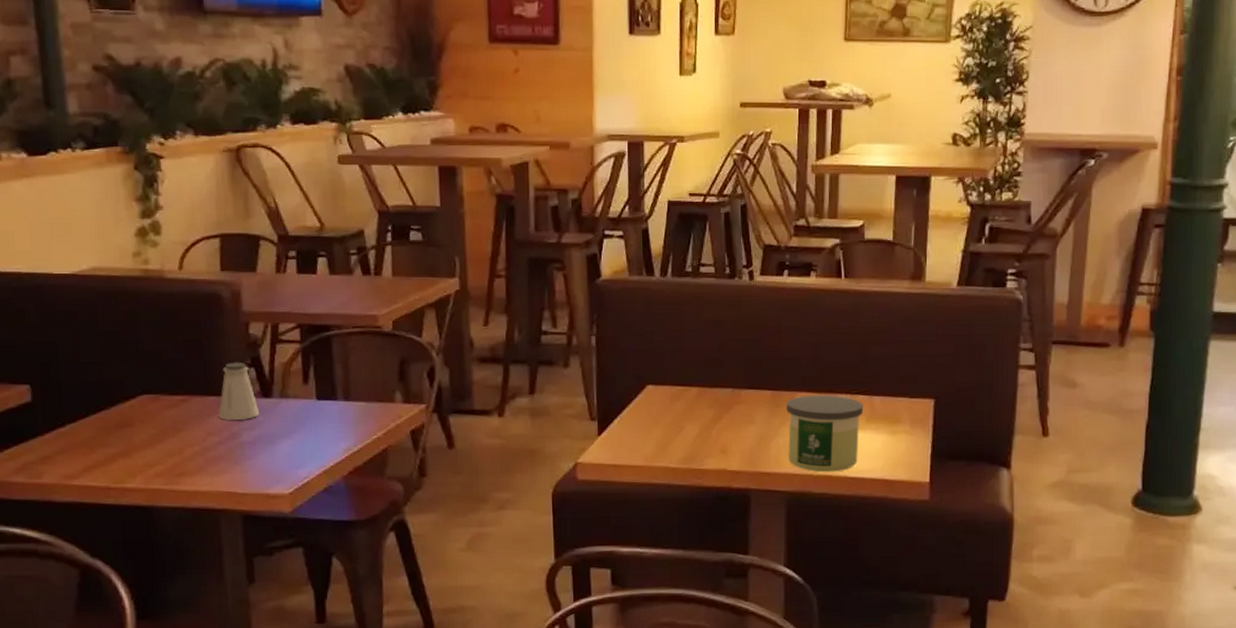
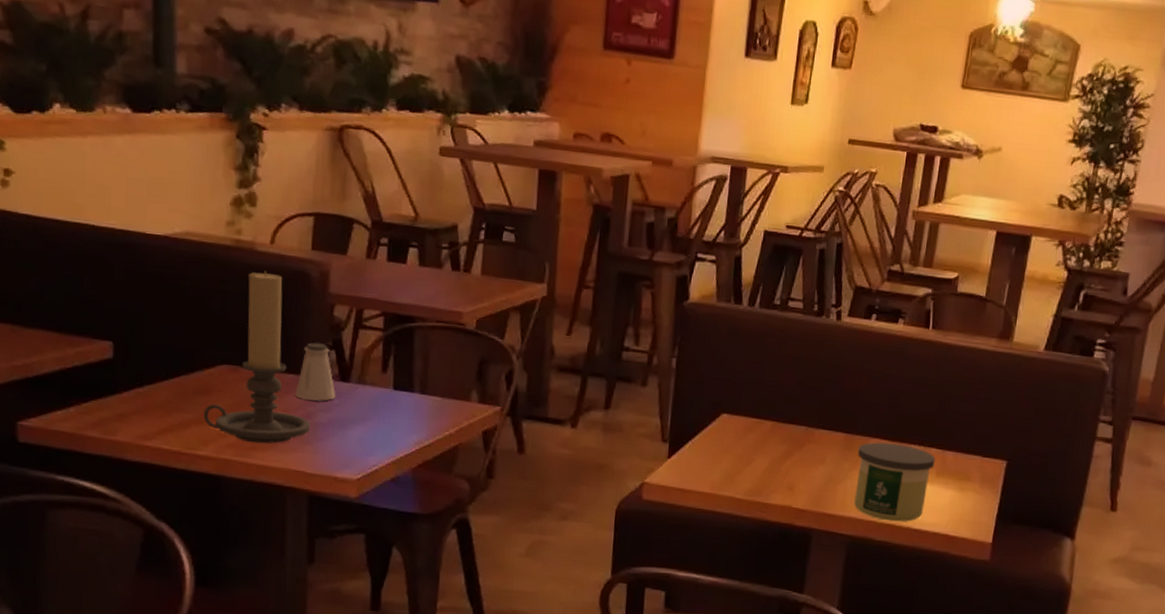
candle holder: none [128,297,237,470] -> present [203,271,310,444]

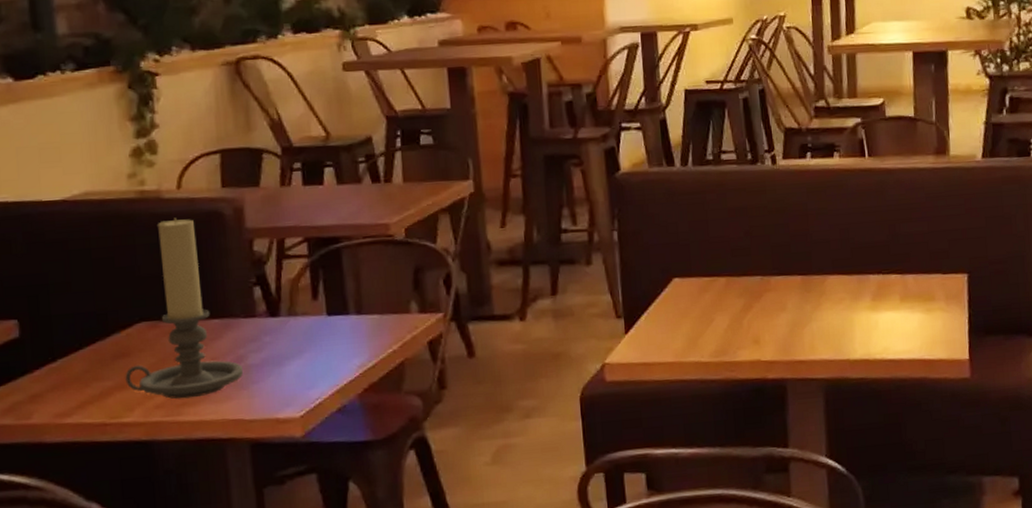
saltshaker: present [295,342,336,401] -> none [222,280,267,343]
candle: present [854,442,936,522] -> none [817,276,897,357]

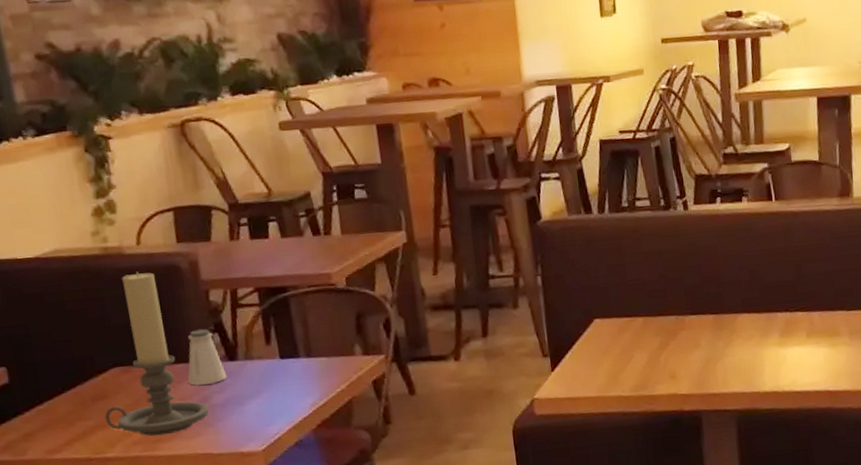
saltshaker: none [222,280,267,343] -> present [188,328,227,385]

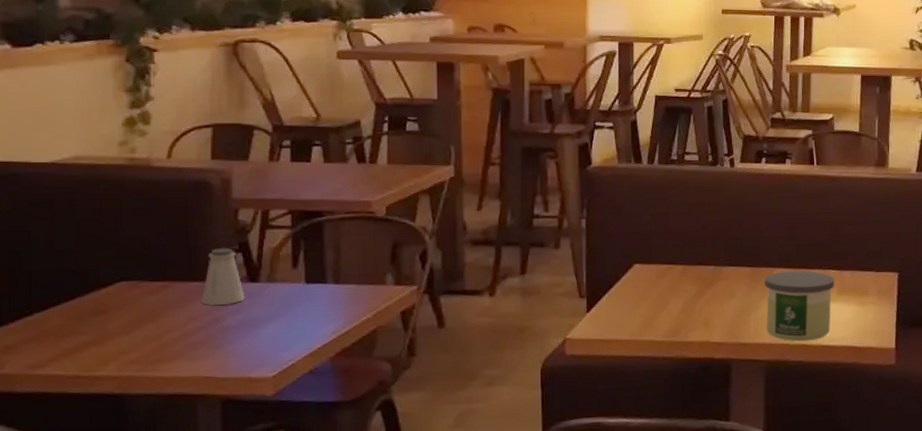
candle holder: present [105,271,209,436] -> none [101,185,219,356]
candle: none [729,314,804,389] -> present [765,271,835,342]

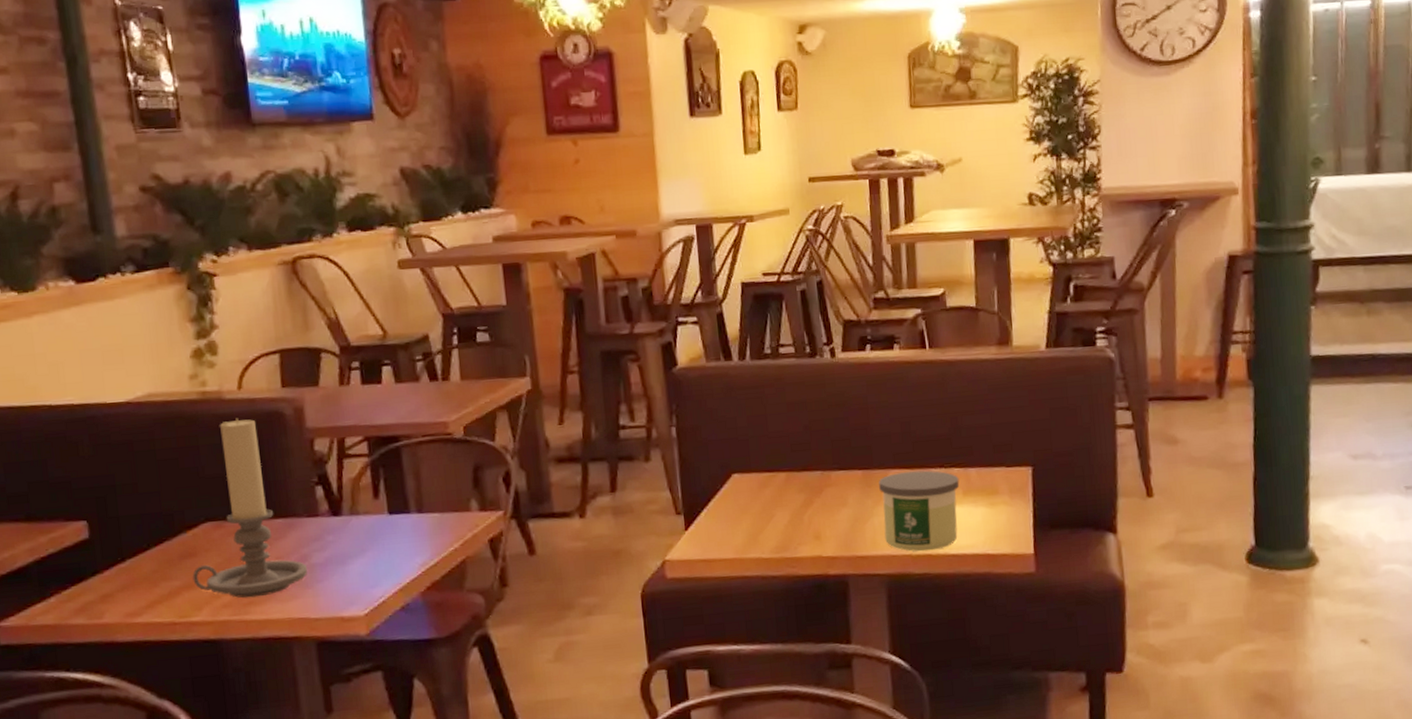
candle holder: none [101,185,219,356] -> present [192,418,307,598]
saltshaker: present [201,247,246,305] -> none [286,480,330,543]

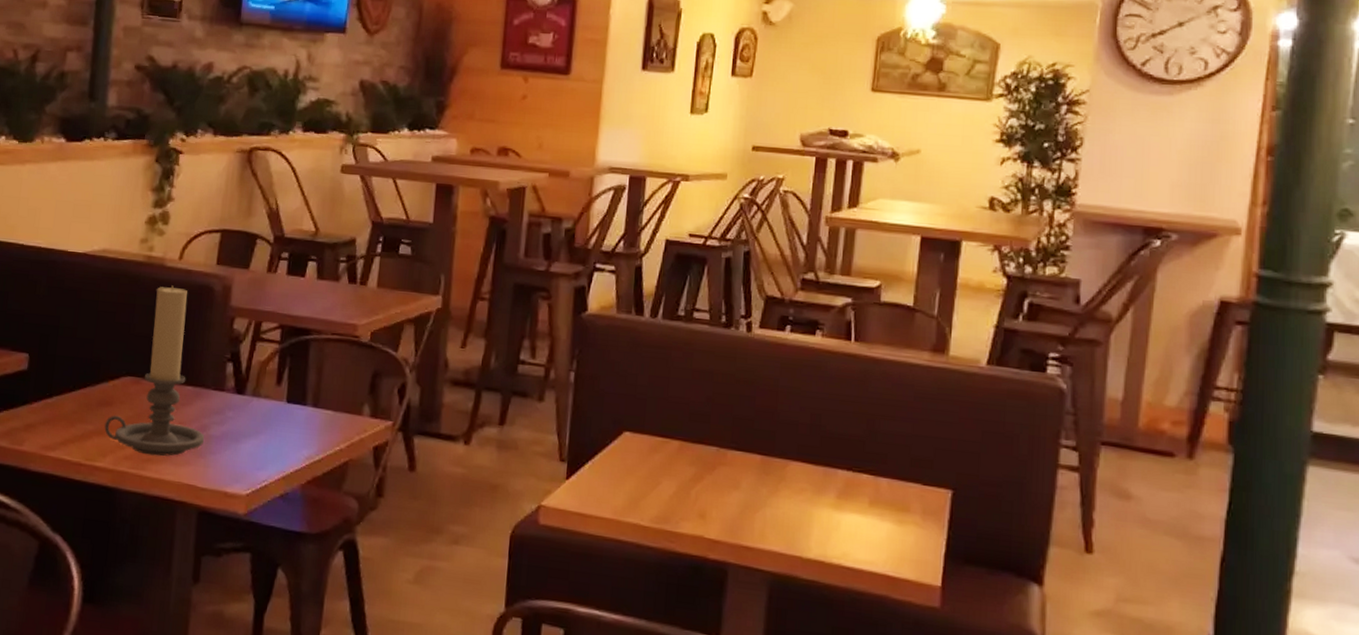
candle: present [879,470,960,552] -> none [775,465,867,558]

